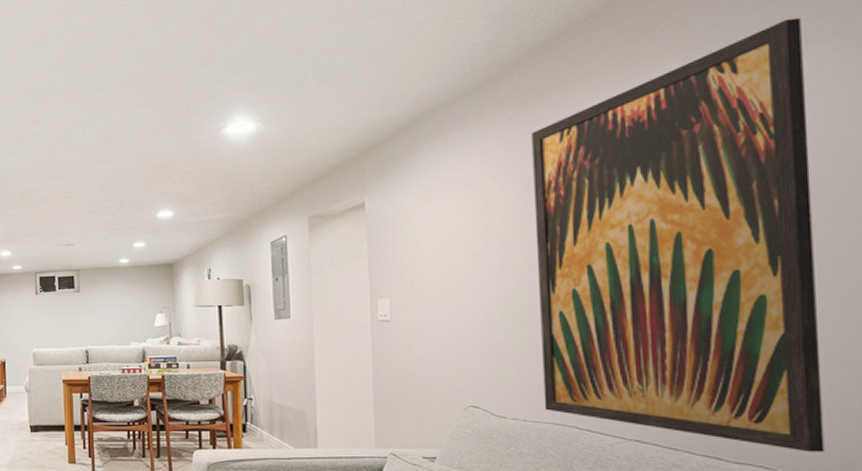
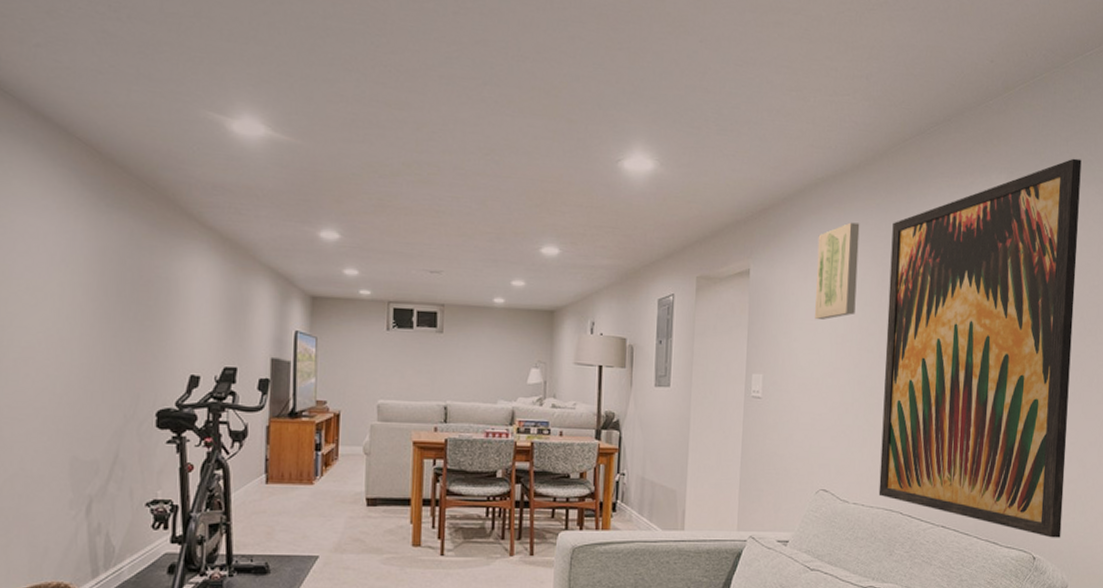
wall art: none [440,140,493,241] -> present [815,222,860,320]

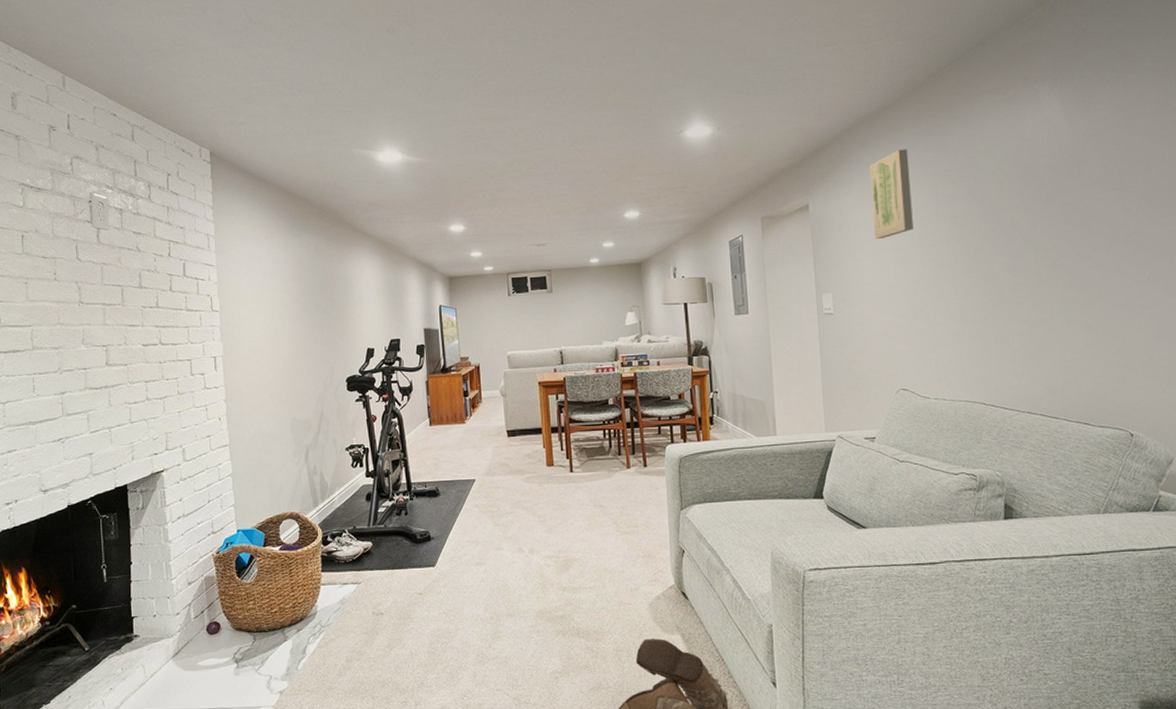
wall art: present [878,158,1082,538] -> none [940,54,1159,414]

